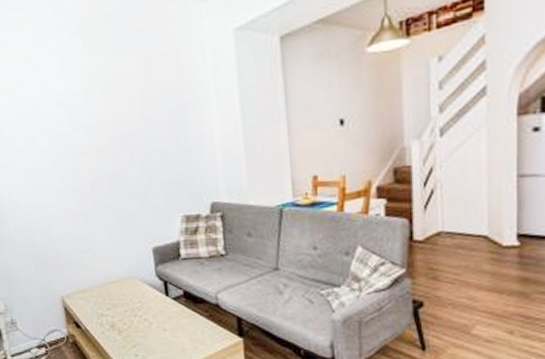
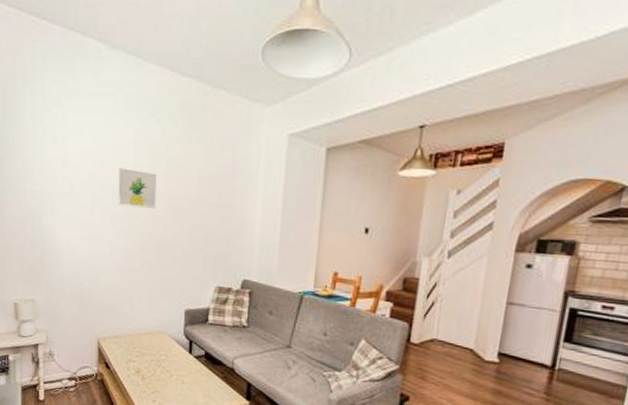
wall art: none [50,100,99,144] -> present [118,168,157,209]

